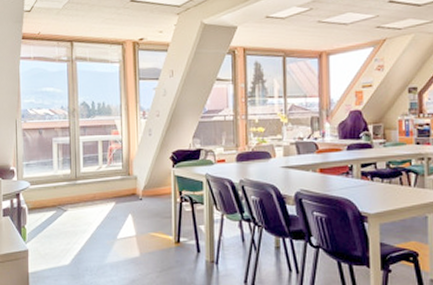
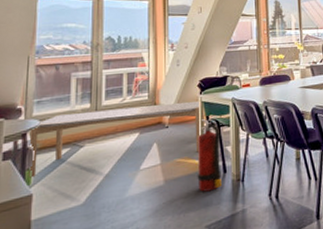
dining table: none [22,174,175,235] -> present [29,100,202,178]
fire extinguisher: none [171,194,195,269] -> present [197,119,222,192]

